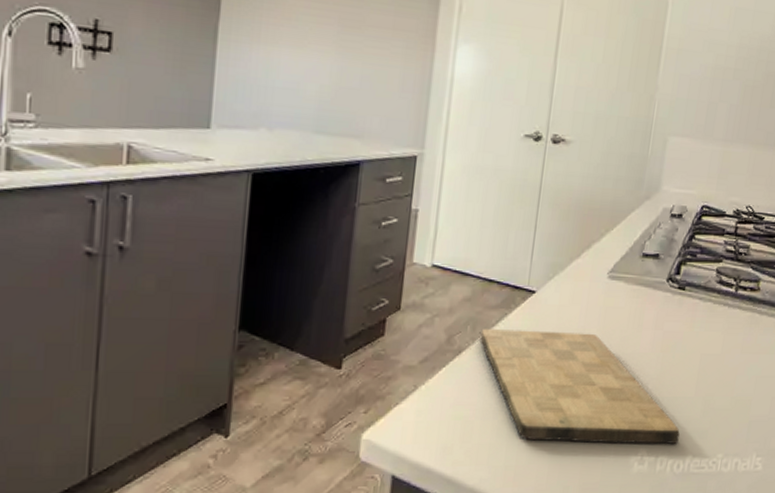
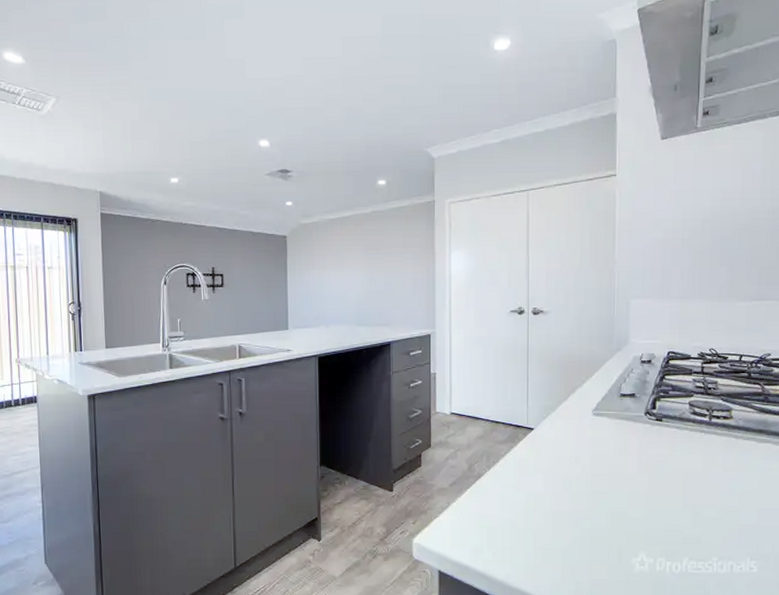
cutting board: present [479,329,680,445] -> none [494,459,674,549]

